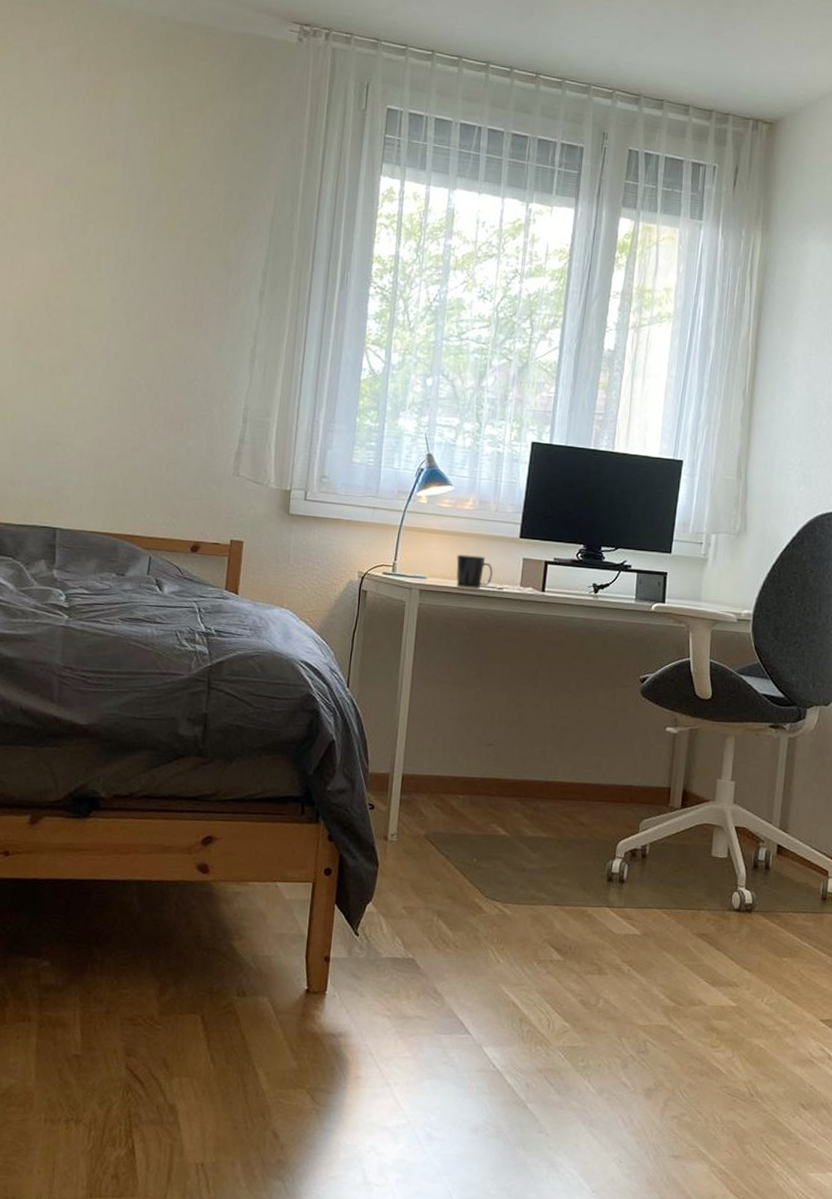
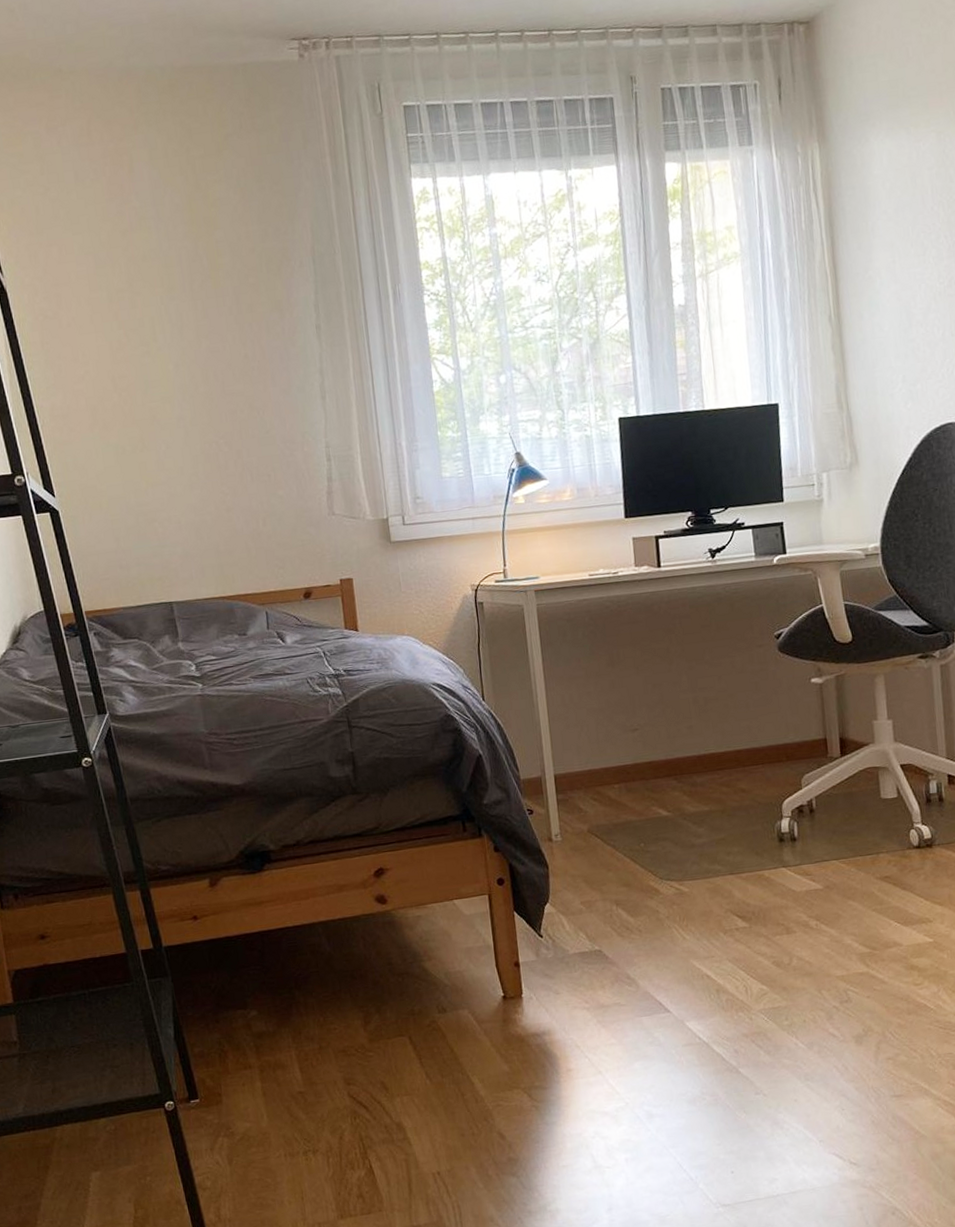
mug: present [456,554,493,592] -> none [565,544,605,582]

